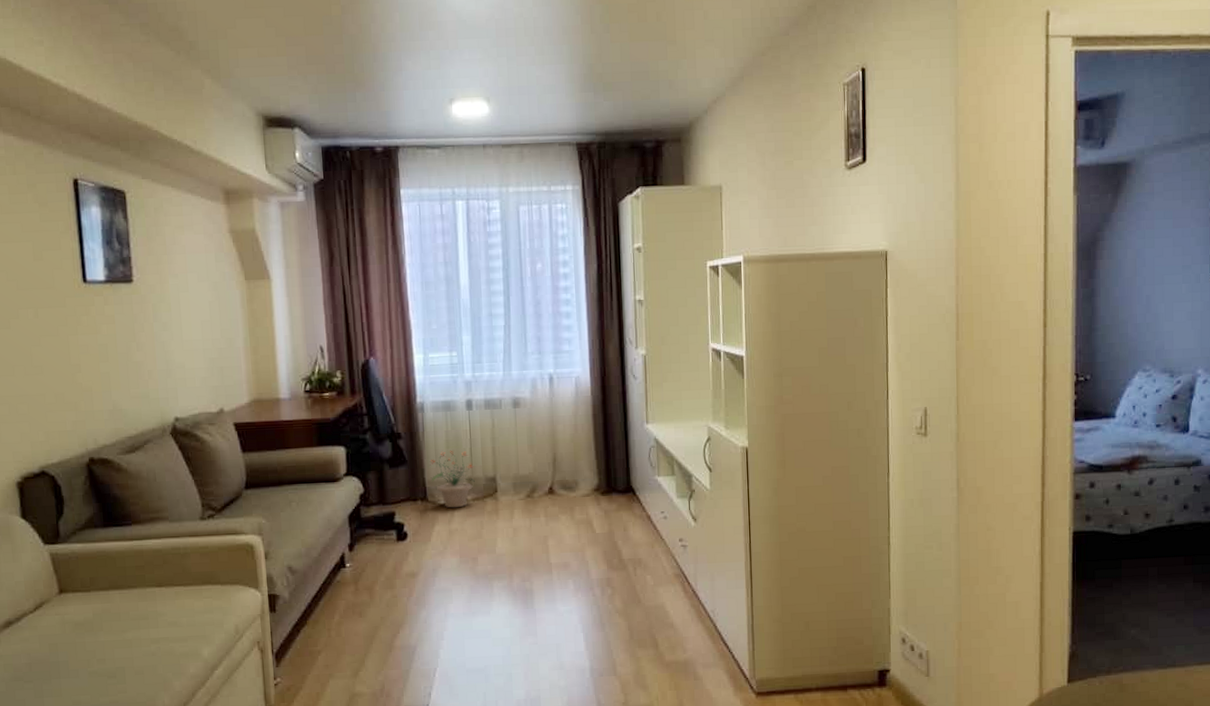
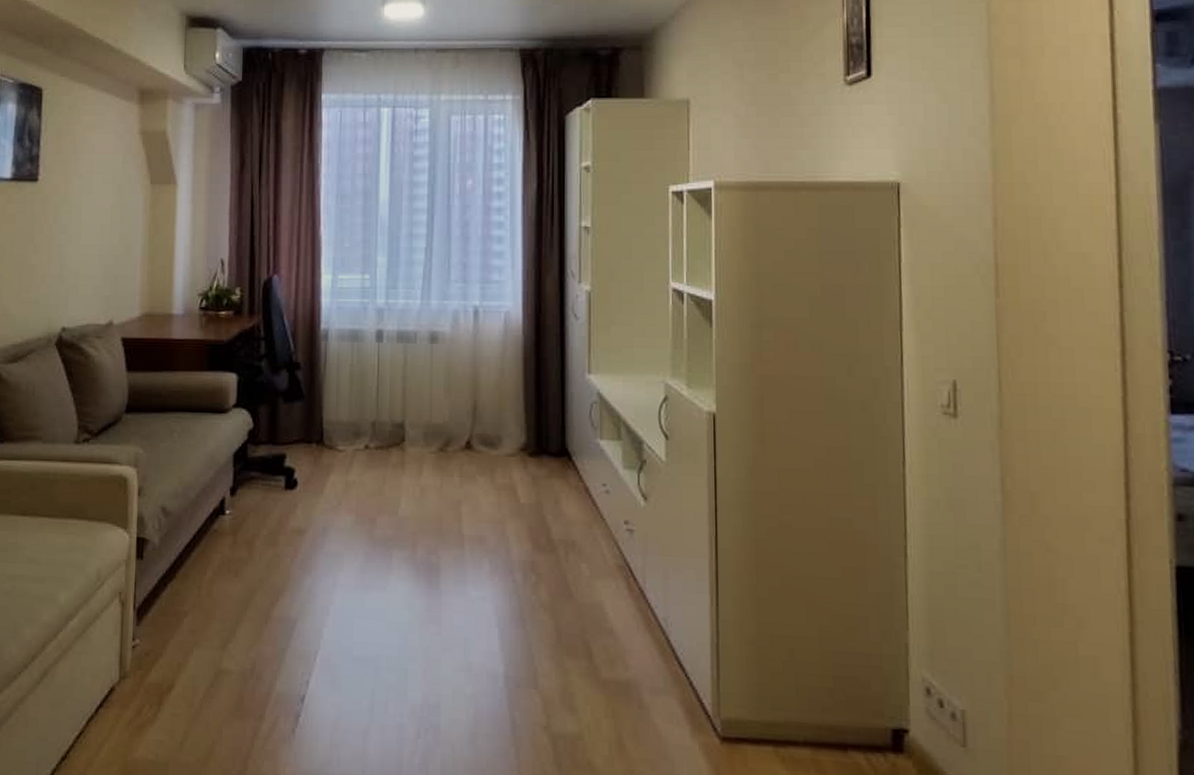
potted plant: present [430,450,475,508] -> none [329,387,380,456]

